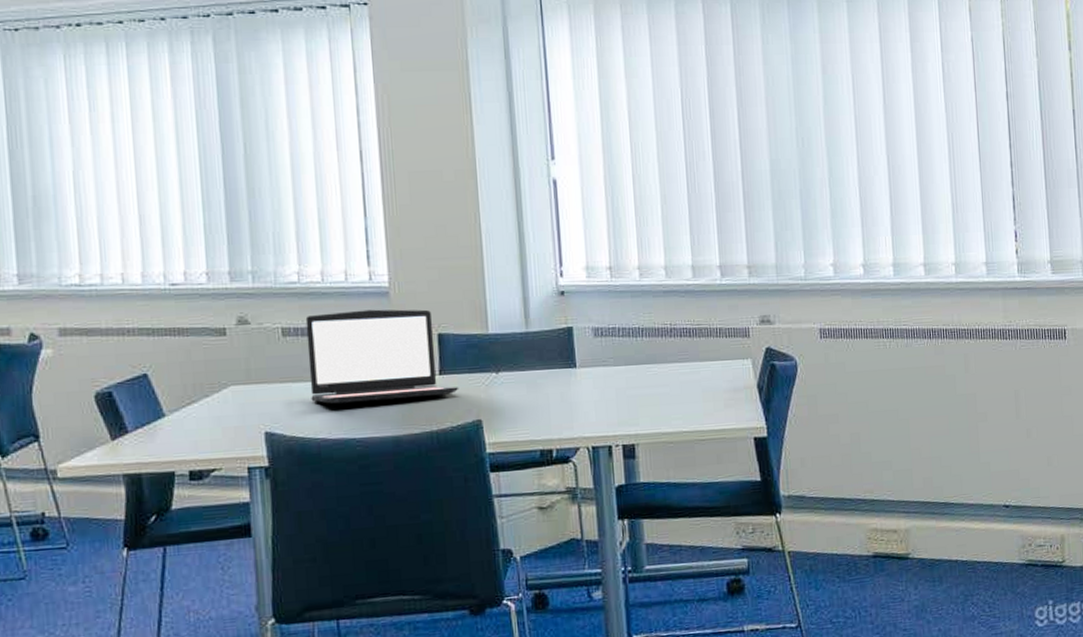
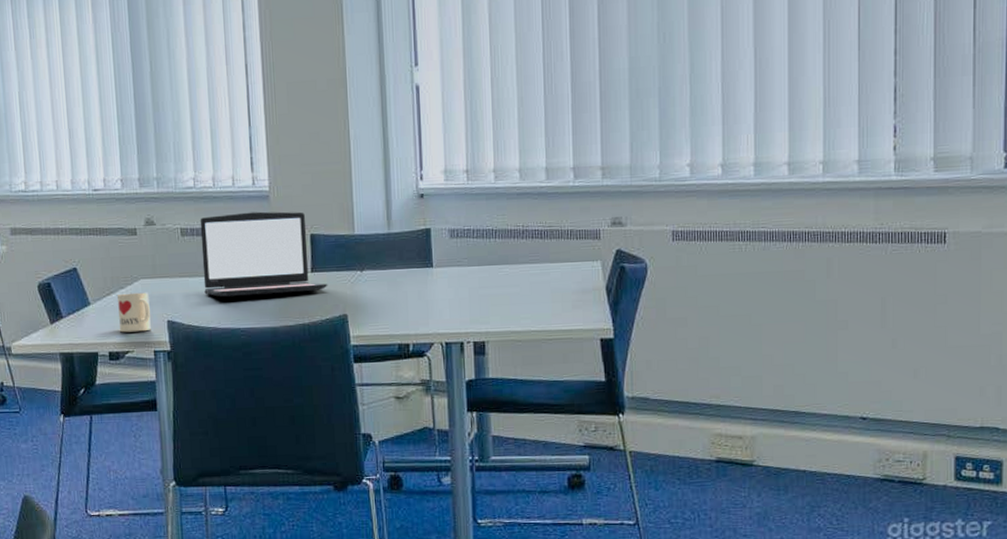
mug: none [201,400,244,448] -> present [118,292,151,333]

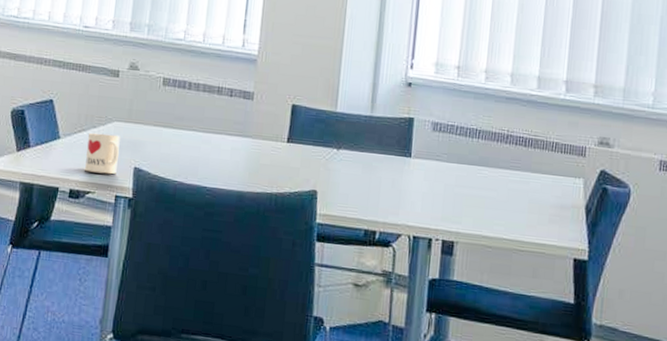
laptop: present [200,211,328,298] -> none [176,70,302,163]

